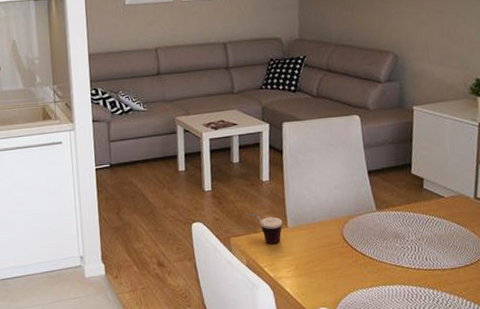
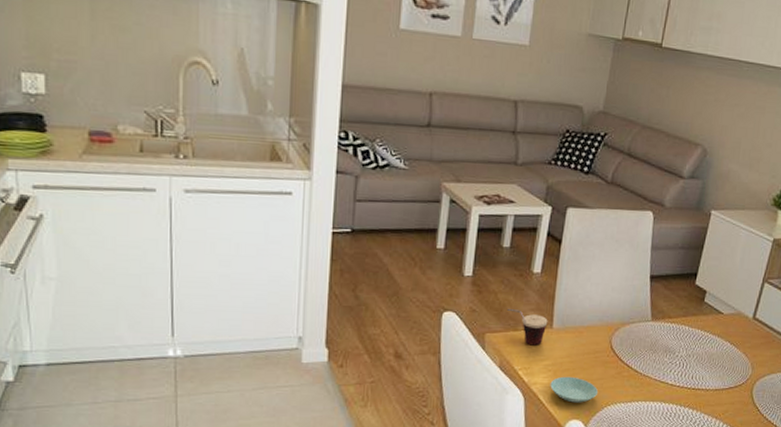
saucer: none [294,268,339,292] -> present [550,376,598,403]

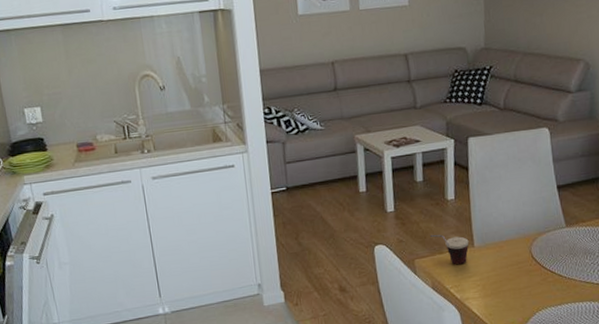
saucer: present [550,376,598,403] -> none [481,288,527,312]

